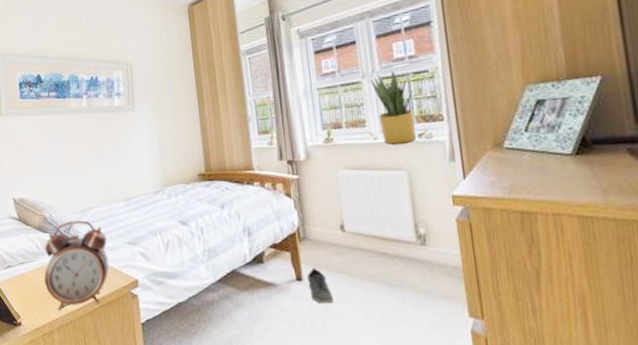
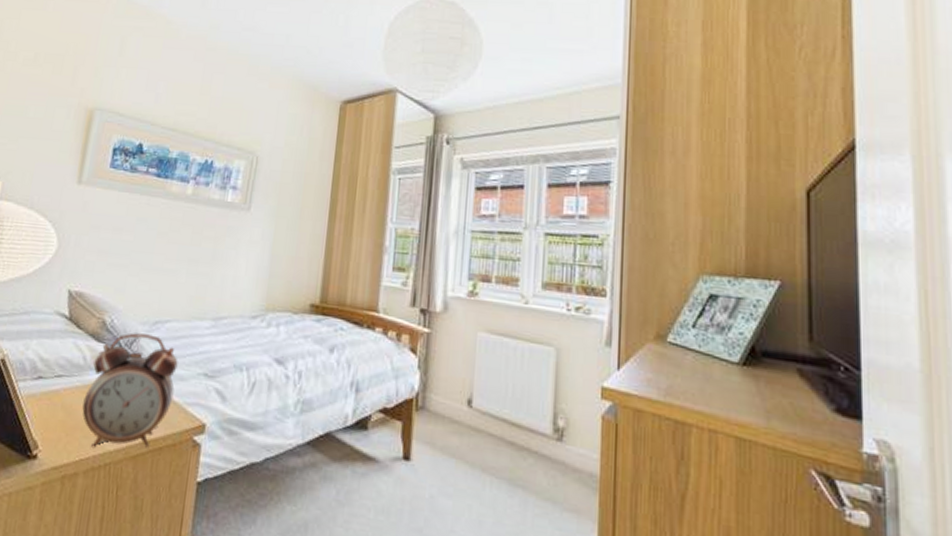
shoe: present [307,268,334,304] -> none [416,446,443,496]
planter: present [369,70,416,145] -> none [531,227,580,315]

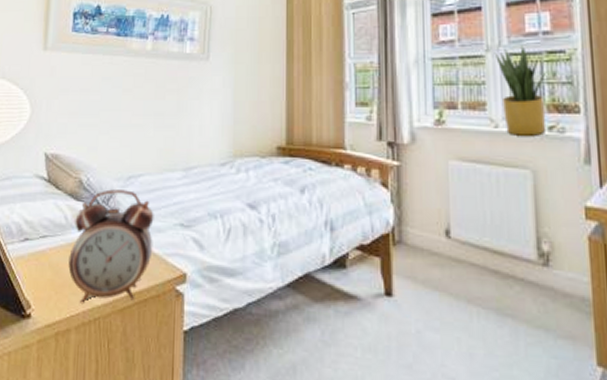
planter: none [531,227,580,315] -> present [494,46,547,136]

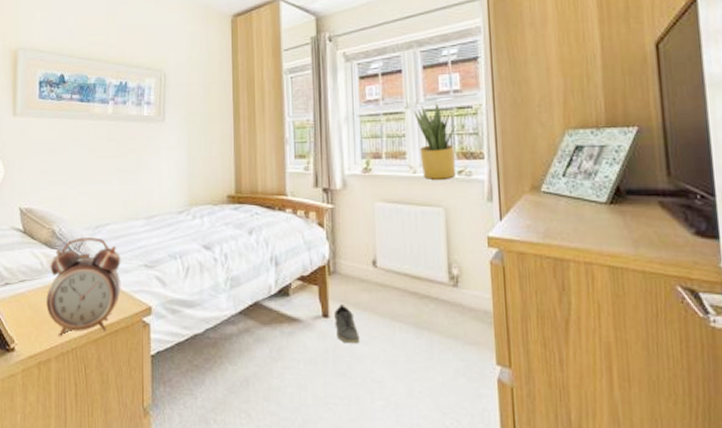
shoe: none [399,281,429,331] -> present [334,304,360,344]

